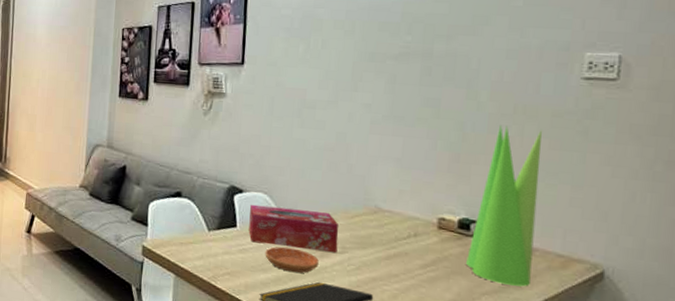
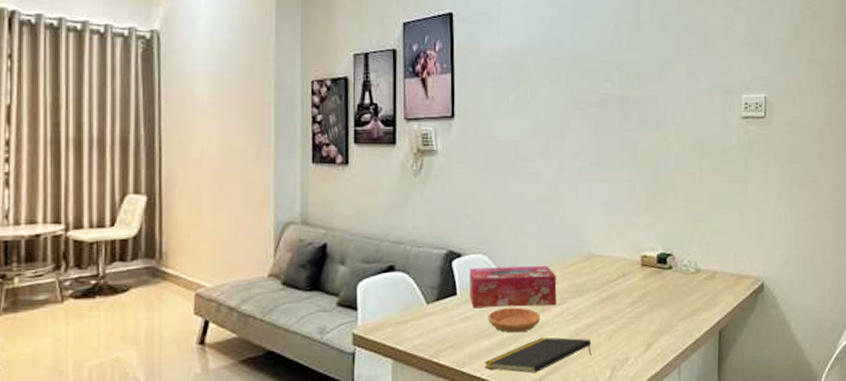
plant: present [466,125,542,287] -> none [665,164,716,308]

